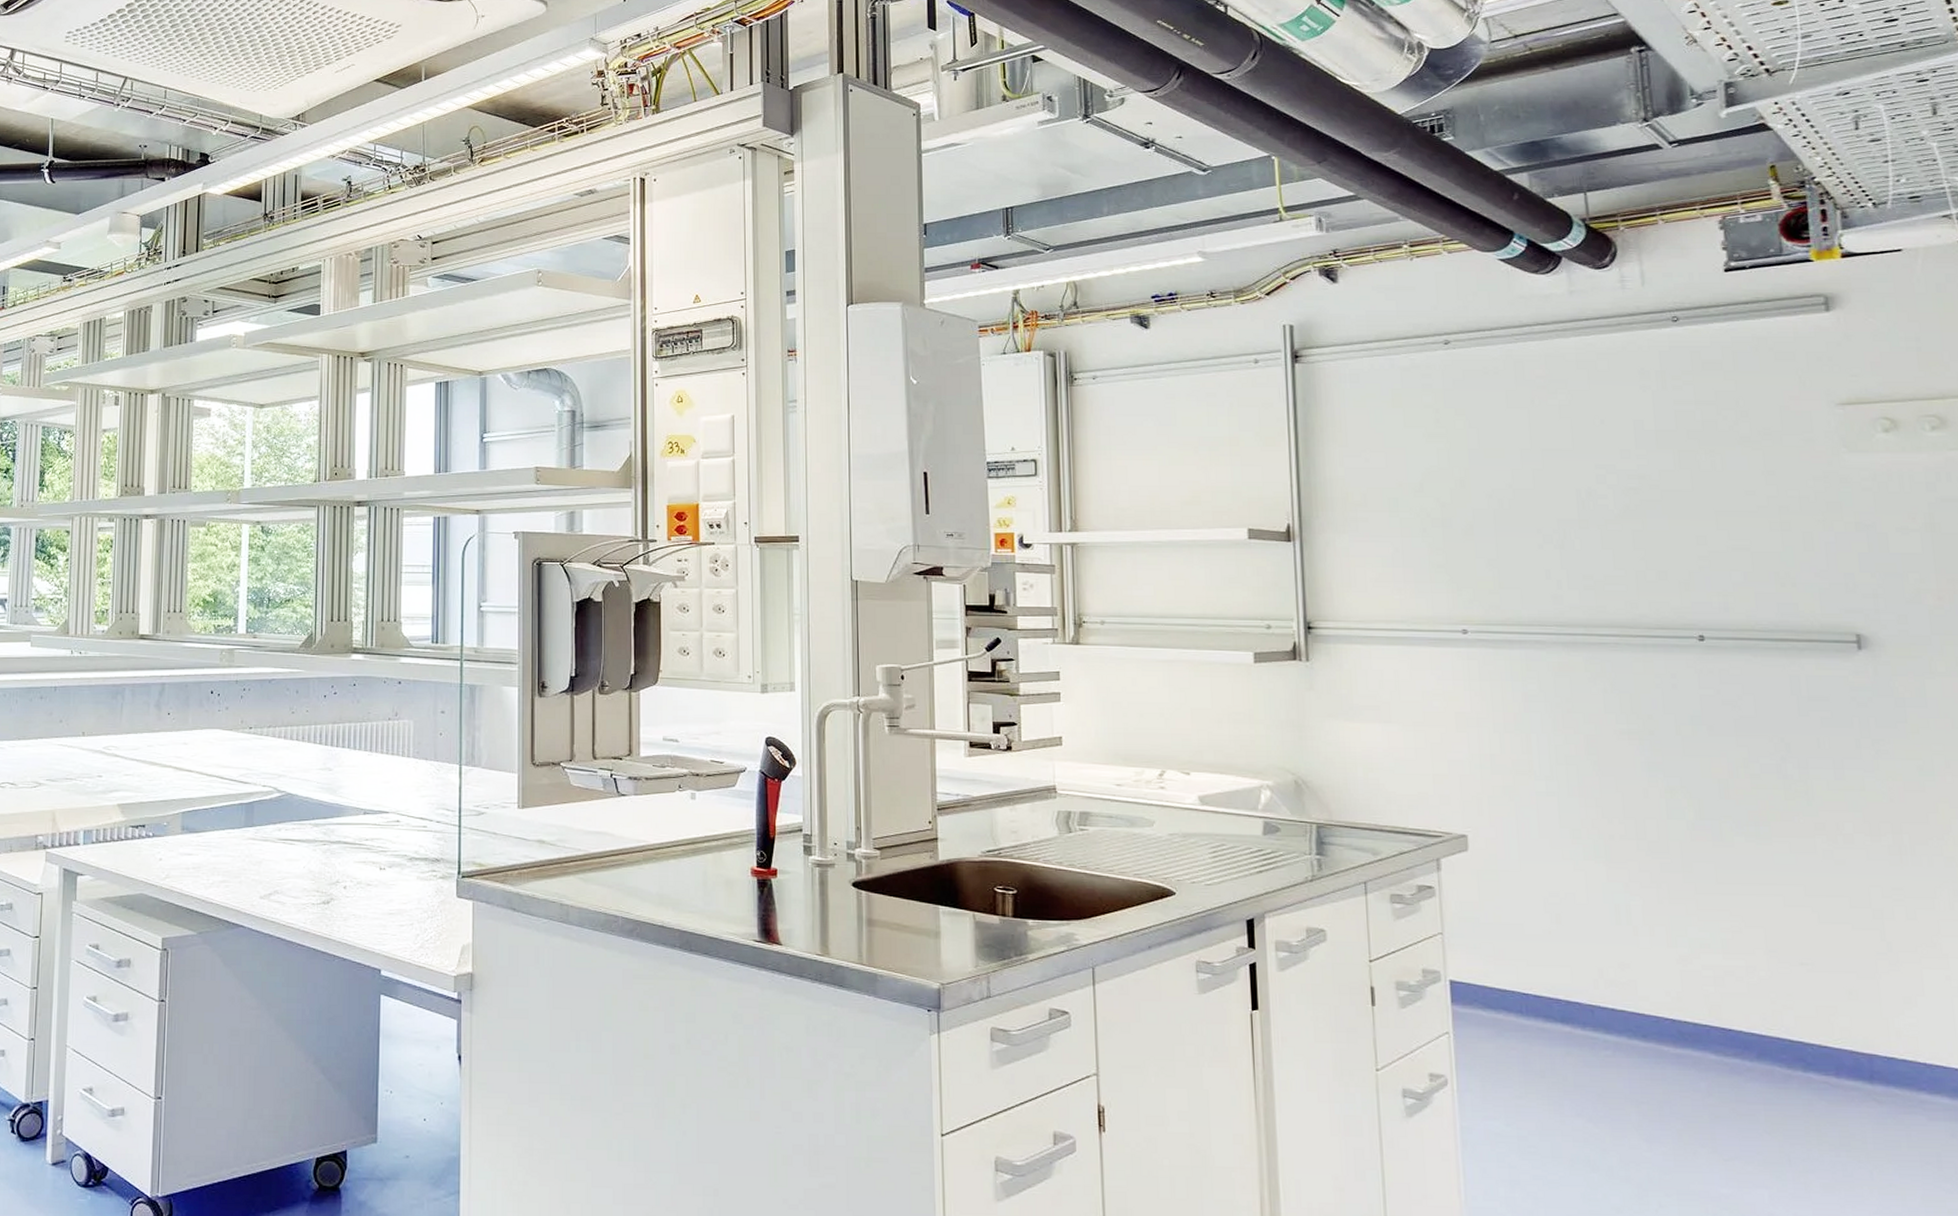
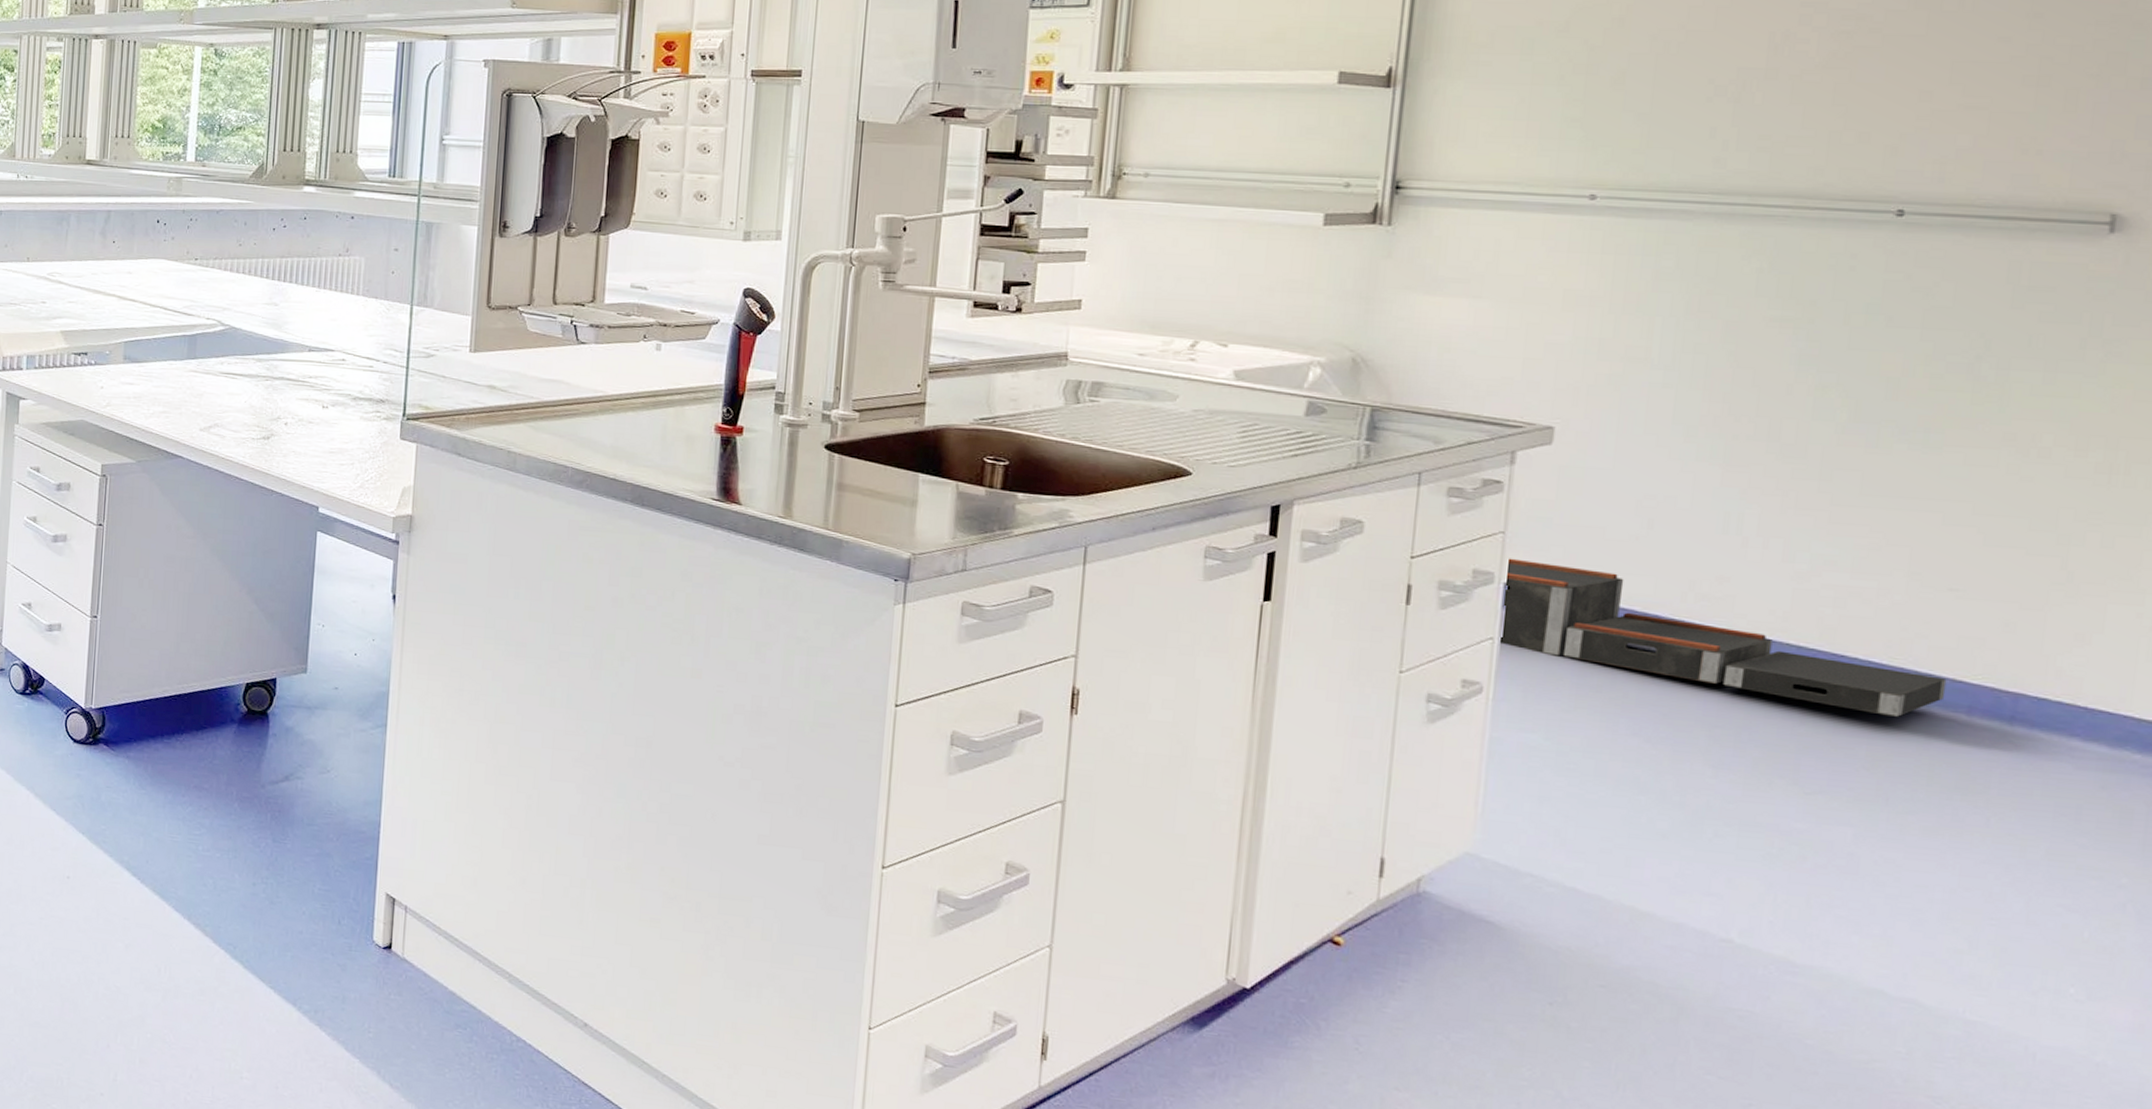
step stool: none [1450,957,1816,1083] -> present [1500,558,1947,717]

